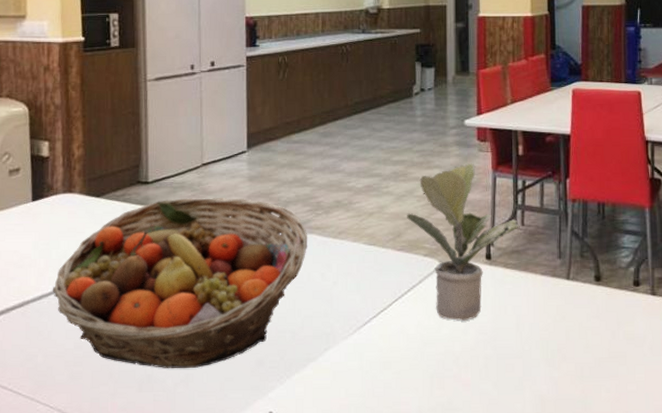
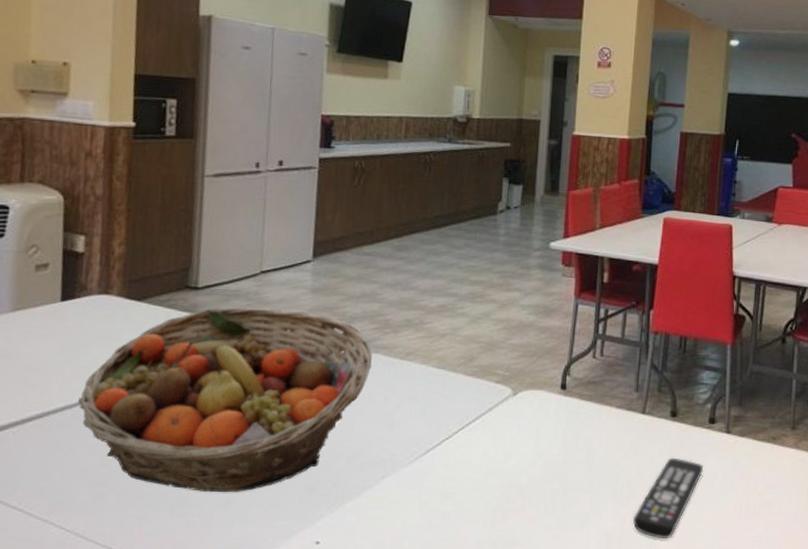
potted plant: present [407,162,520,322] -> none [481,287,599,453]
remote control: none [565,321,632,401] -> present [632,457,704,539]

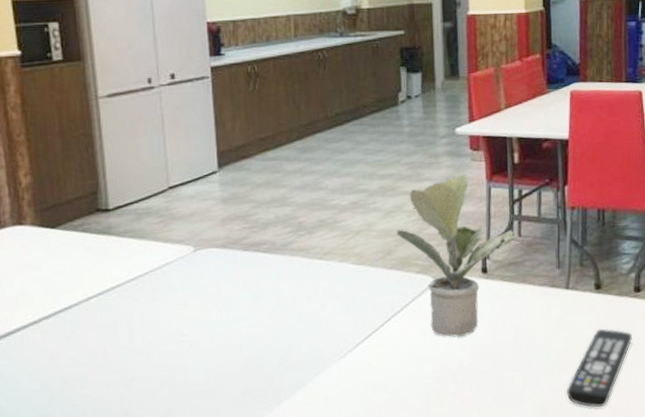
fruit basket: present [78,307,372,493] -> none [11,222,291,404]
potted plant: none [481,287,599,453] -> present [397,173,517,338]

